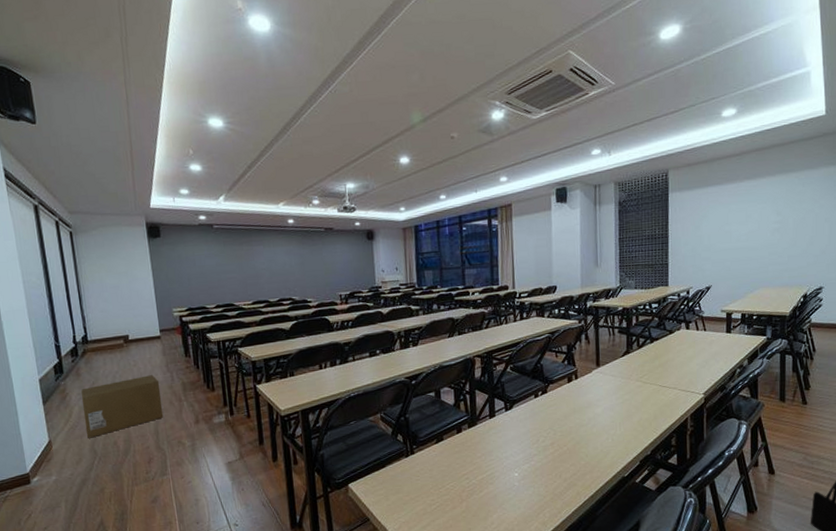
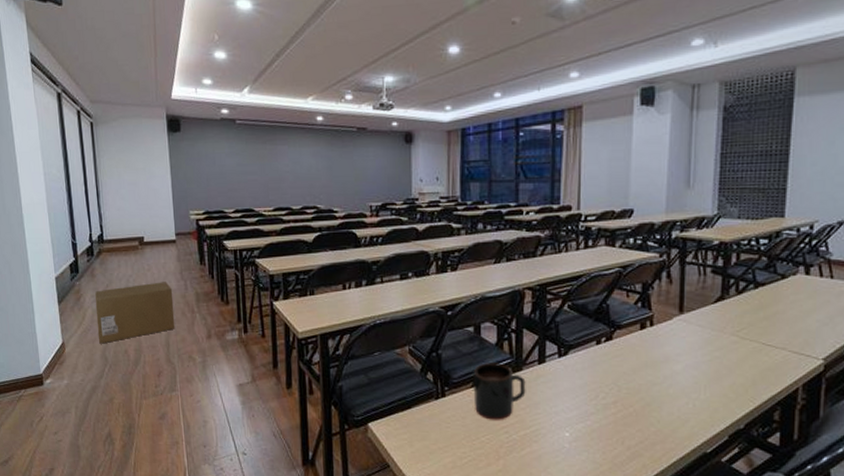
mug: none [436,420,481,470] -> present [473,363,526,420]

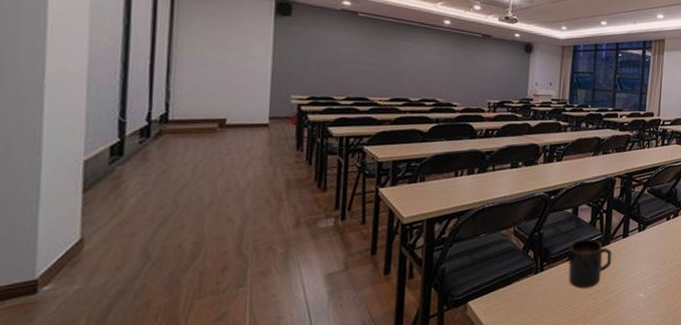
box: present [95,282,175,344] -> none [141,167,257,238]

